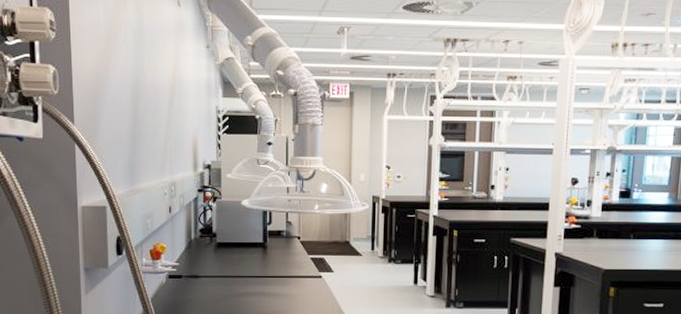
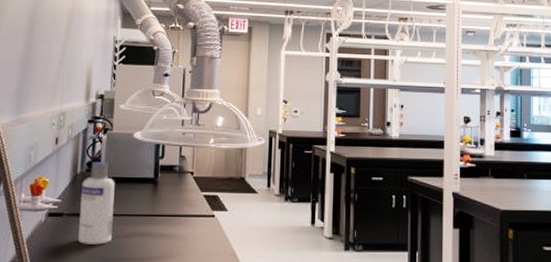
screw cap bottle: none [196,229,229,303] -> present [78,162,115,245]

